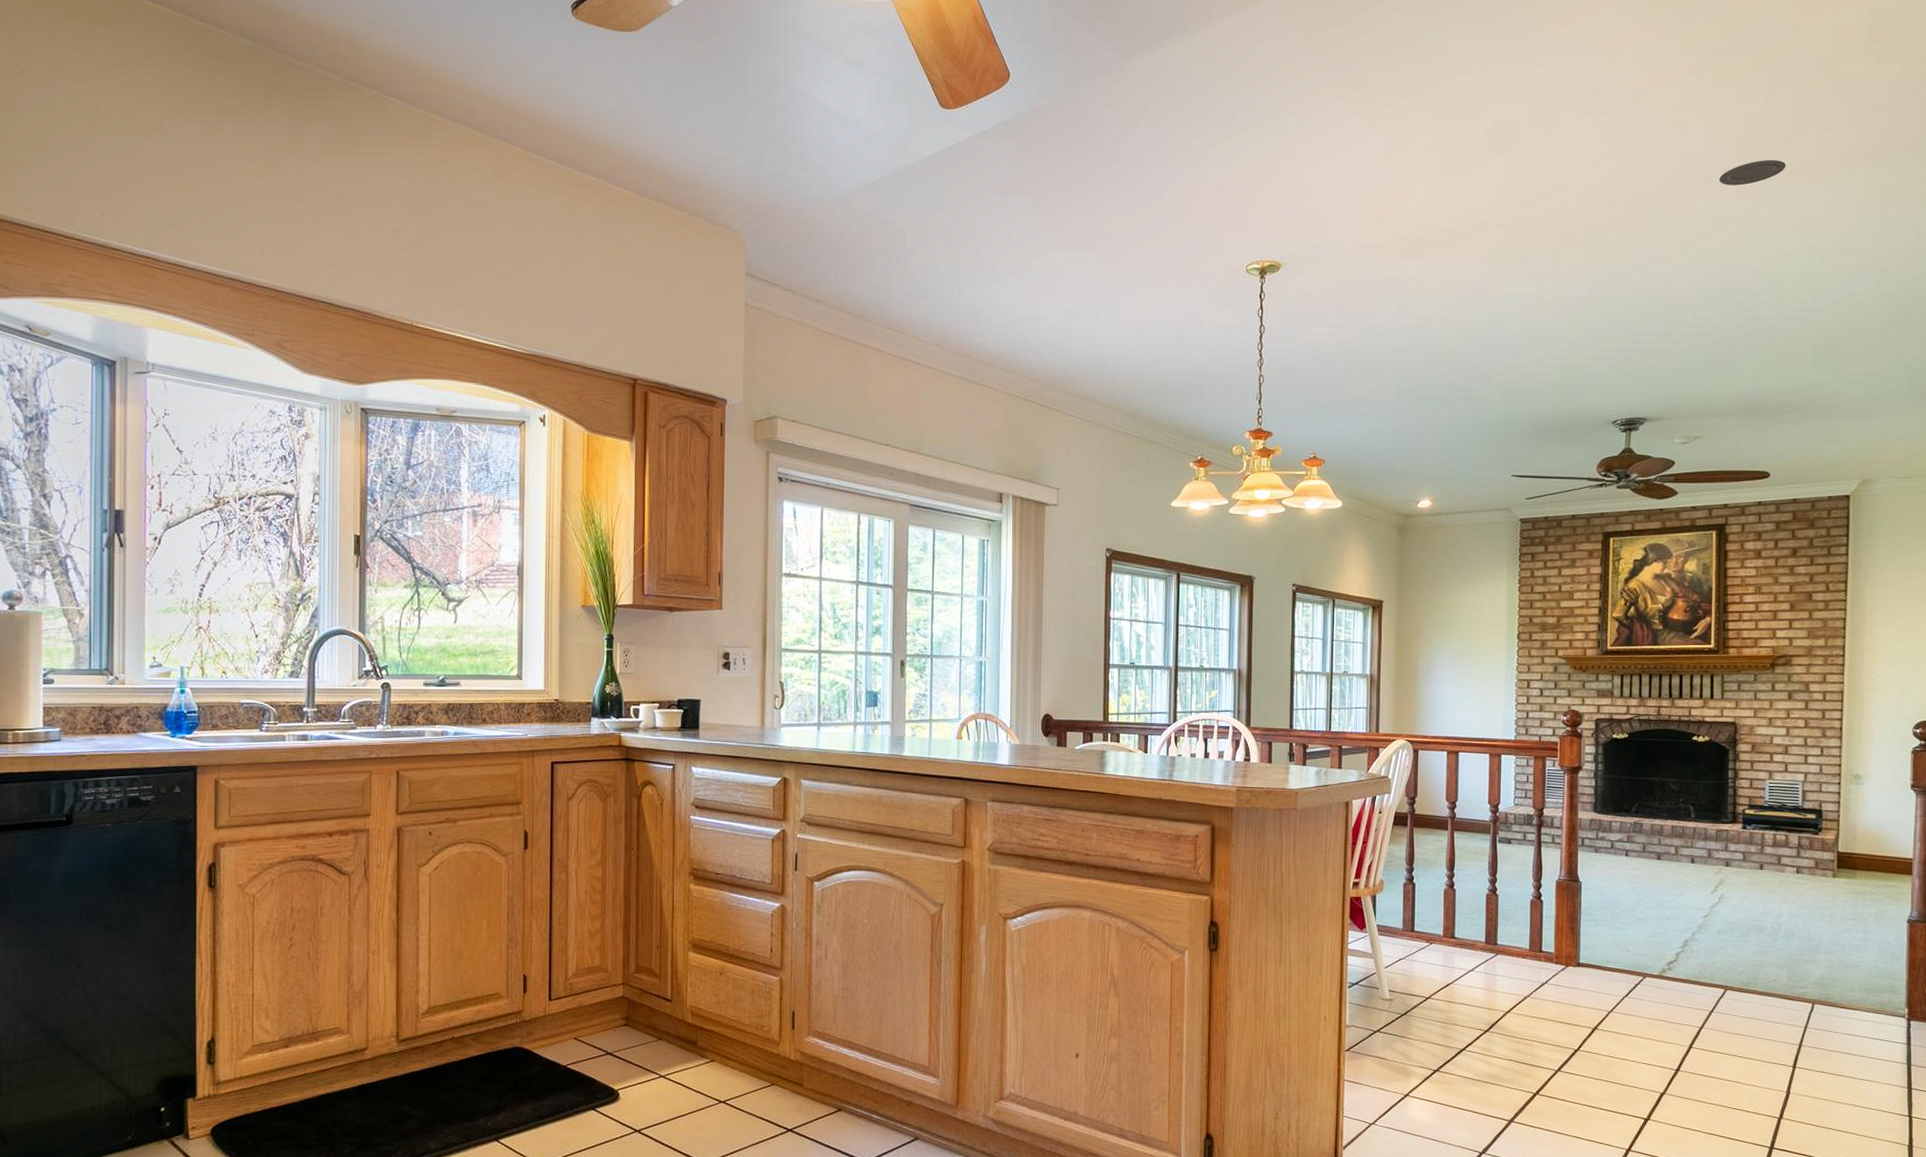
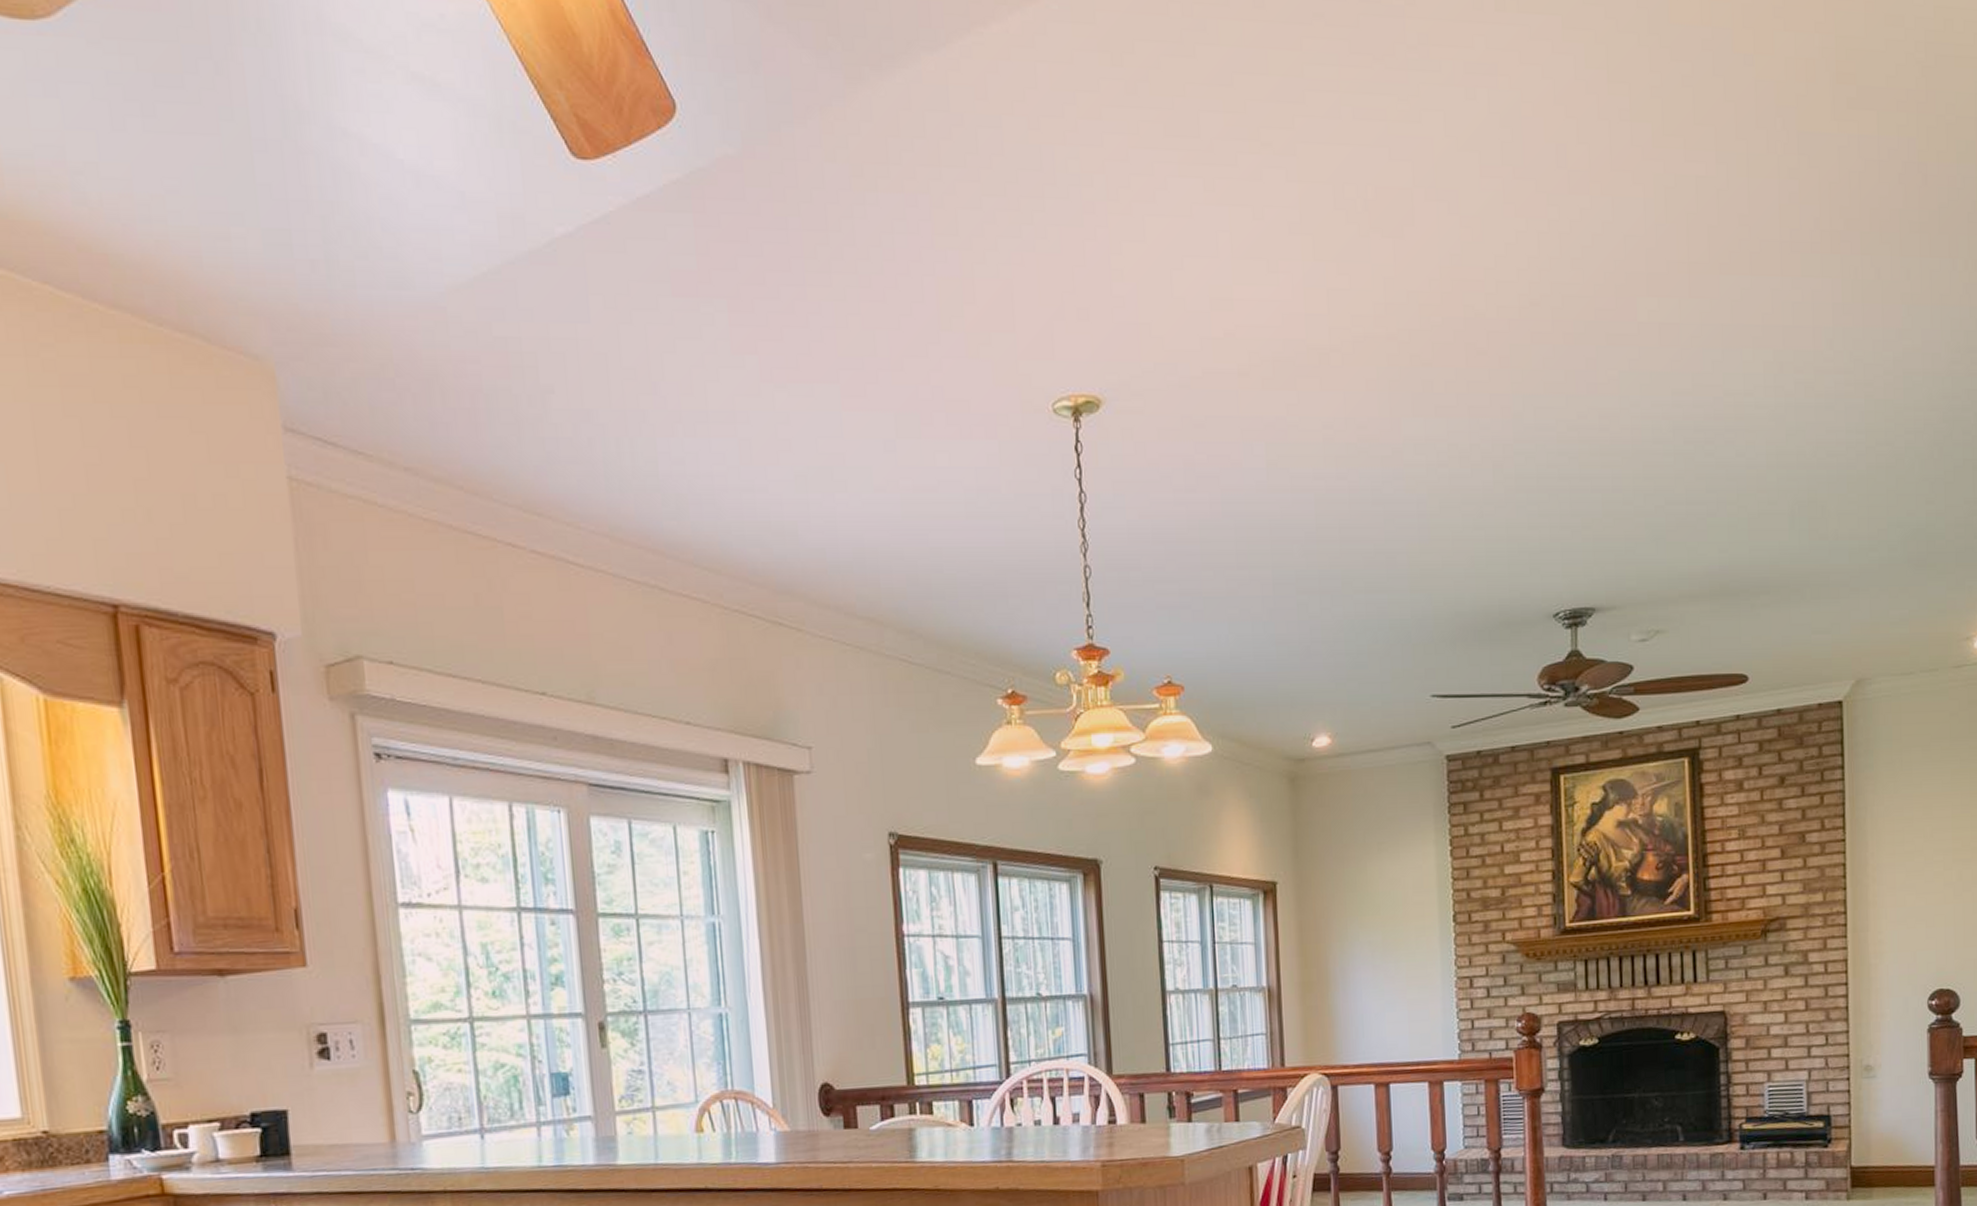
recessed light: present [1719,159,1786,186] -> none [1666,244,1746,282]

